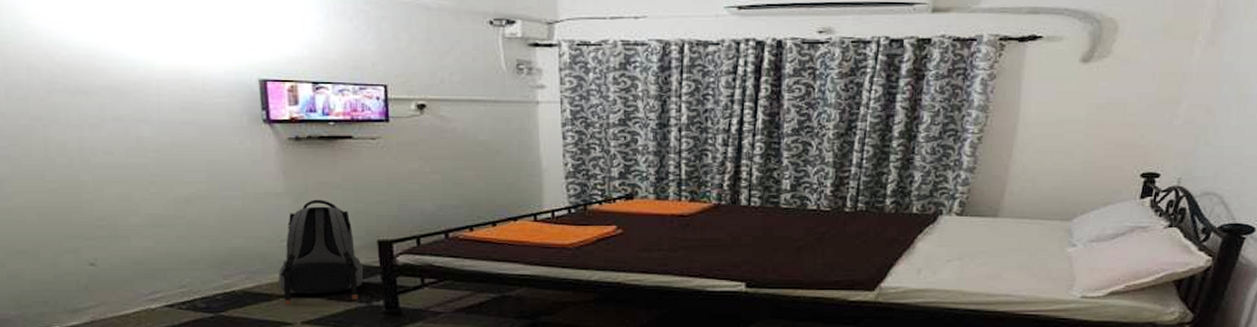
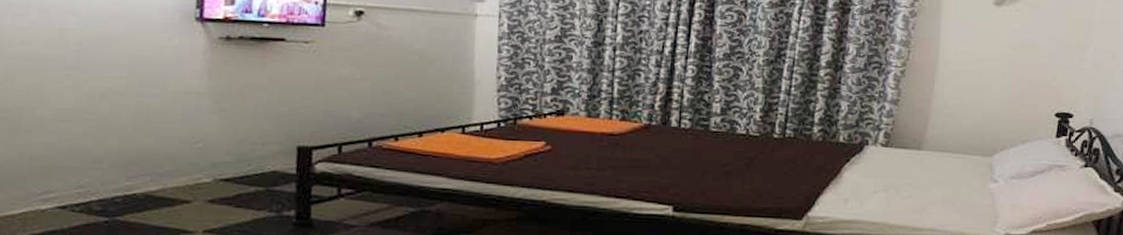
backpack: present [278,199,364,305] -> none [185,101,279,212]

